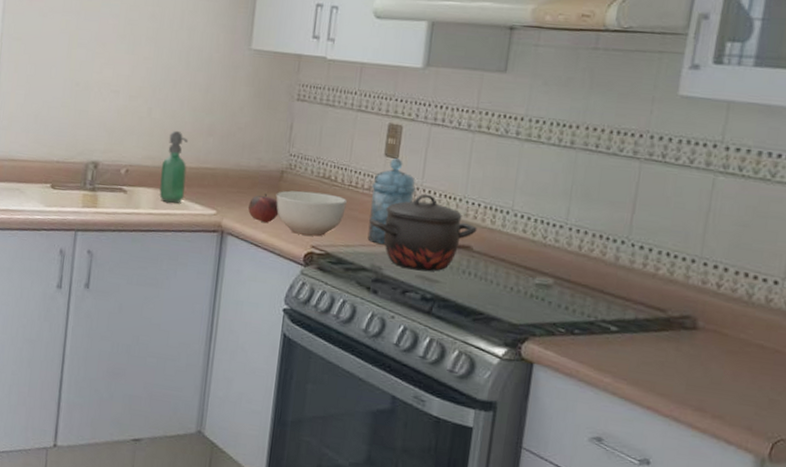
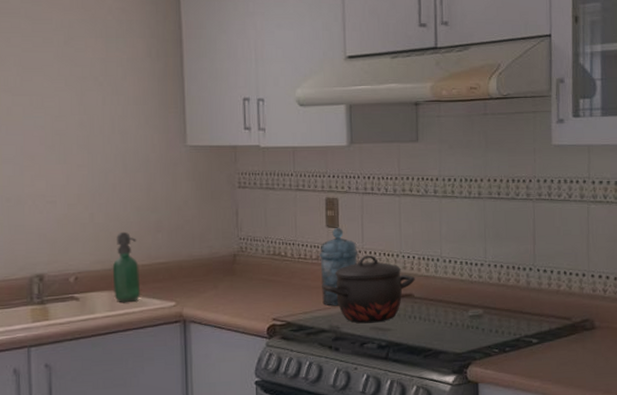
fruit: present [247,194,279,223] -> none [206,278,237,306]
bowl: present [275,190,348,237] -> none [232,268,300,310]

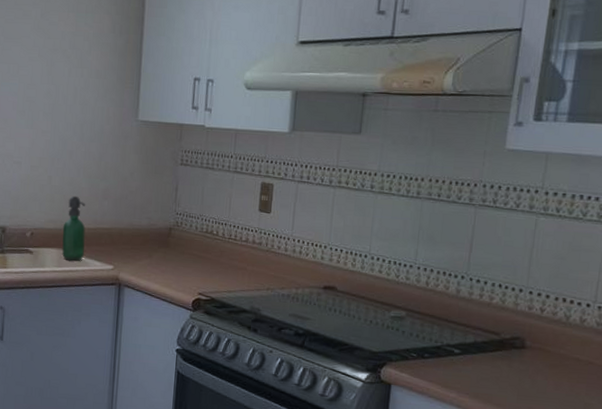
canister: present [318,227,359,306] -> none [247,212,287,289]
cooking pot: present [321,255,415,324] -> none [247,243,340,311]

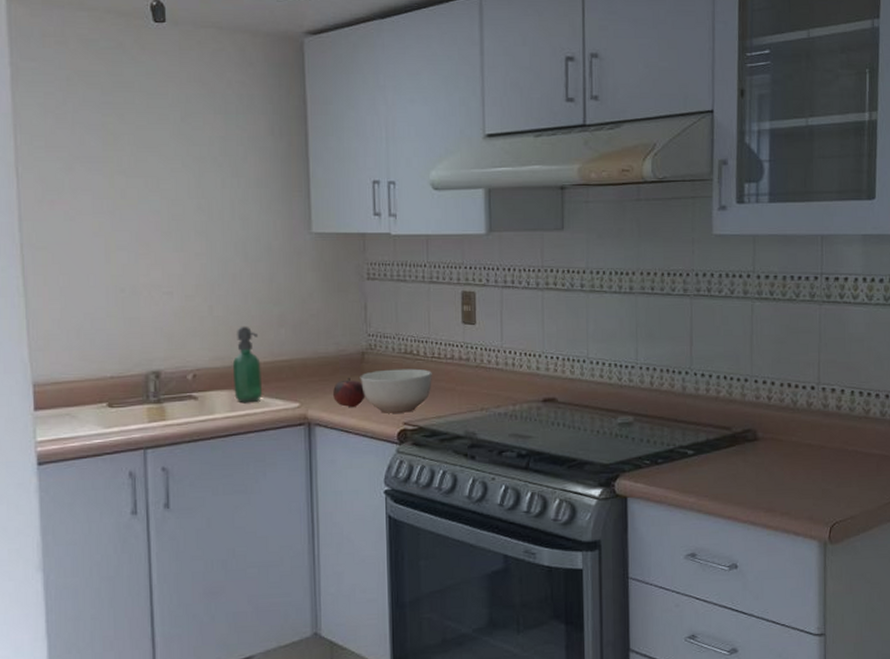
fruit: none [141,249,169,275] -> present [332,378,365,408]
bowl: none [165,244,229,285] -> present [360,368,433,413]

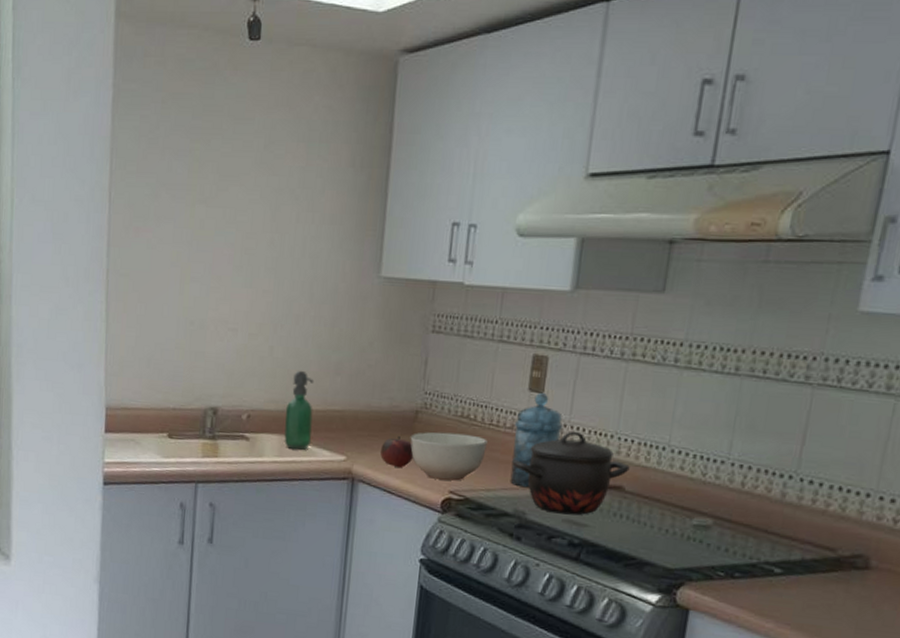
canister: none [453,323,497,410] -> present [510,392,564,488]
cooking pot: none [456,354,559,430] -> present [511,431,630,515]

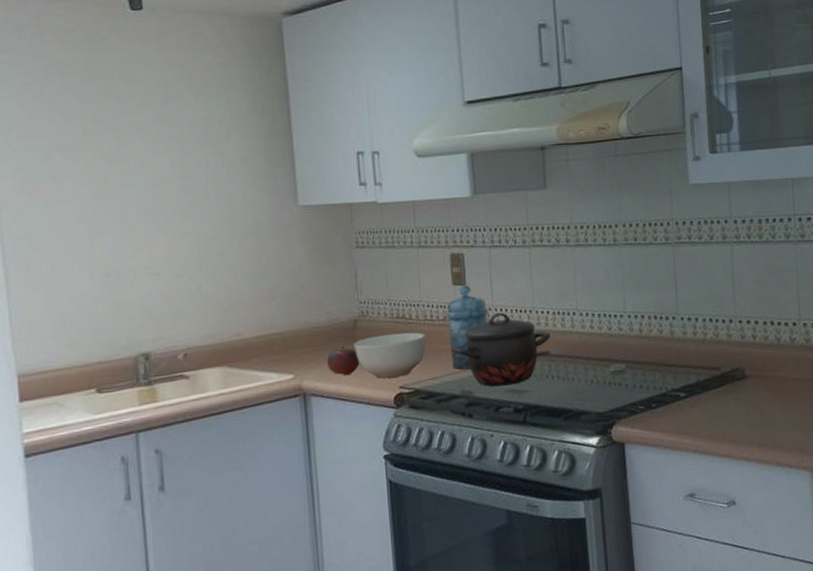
soap dispenser: present [284,370,315,450] -> none [223,301,256,379]

